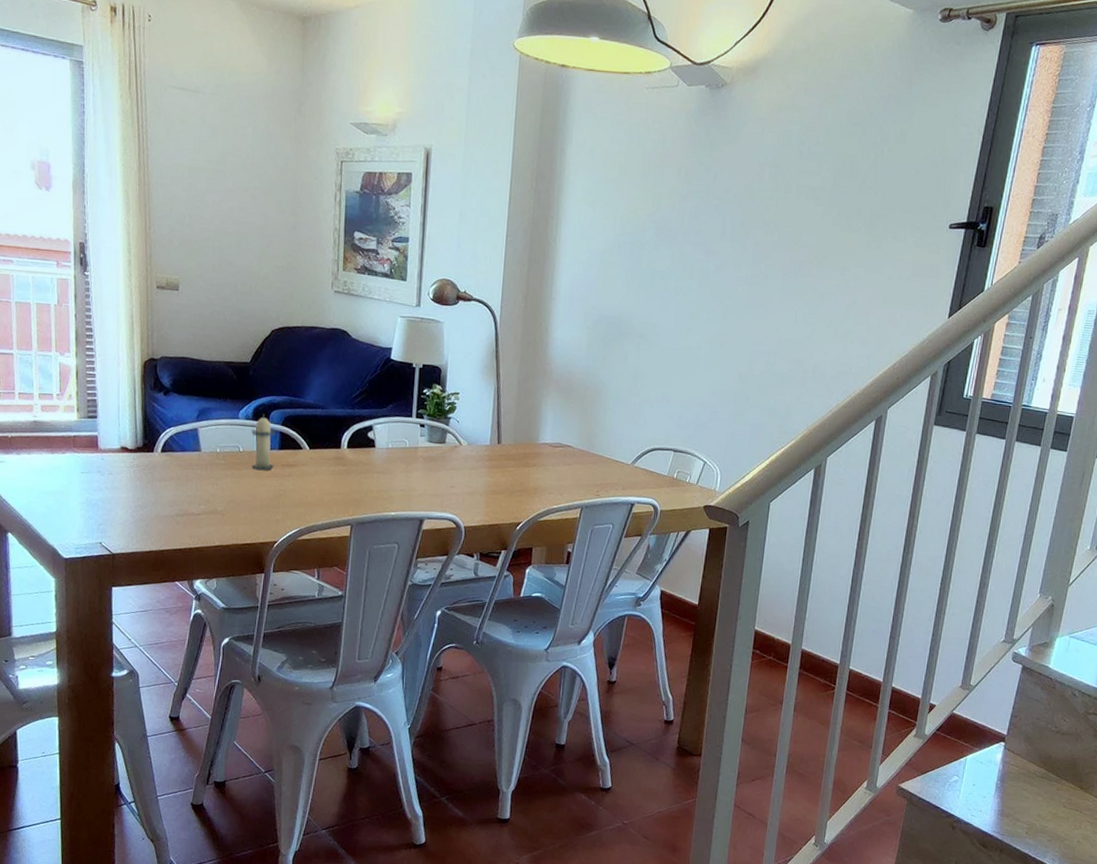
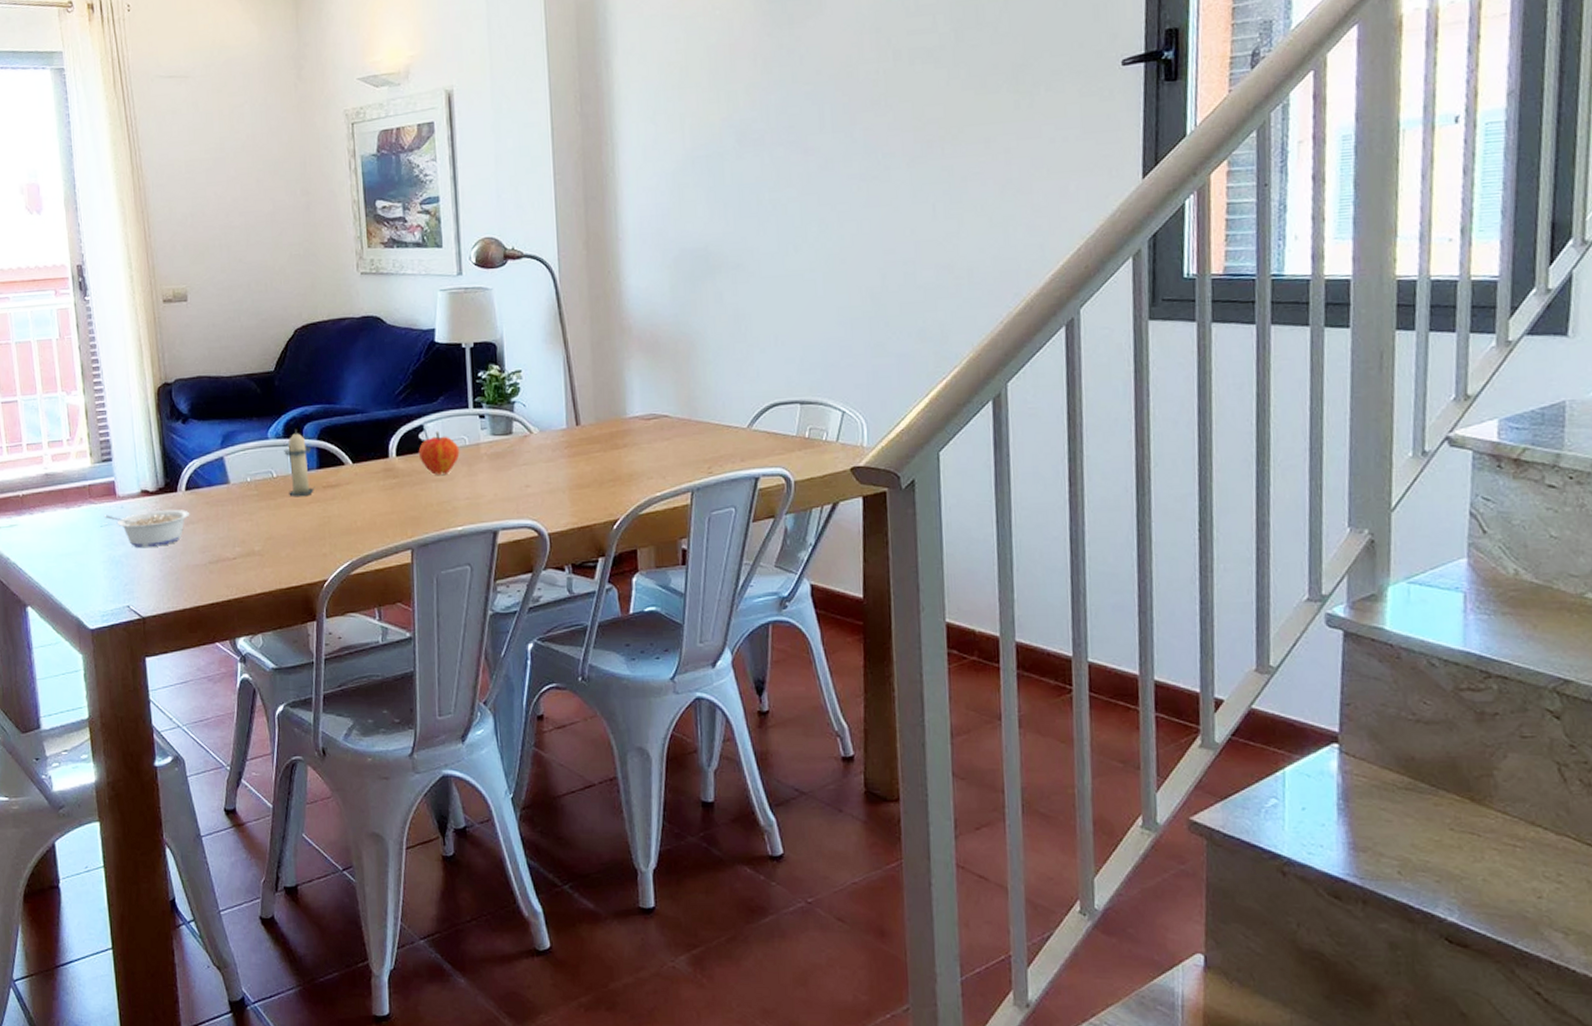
legume: none [85,463,163,496] -> present [104,509,190,548]
fruit: none [366,432,401,469] -> present [418,430,460,476]

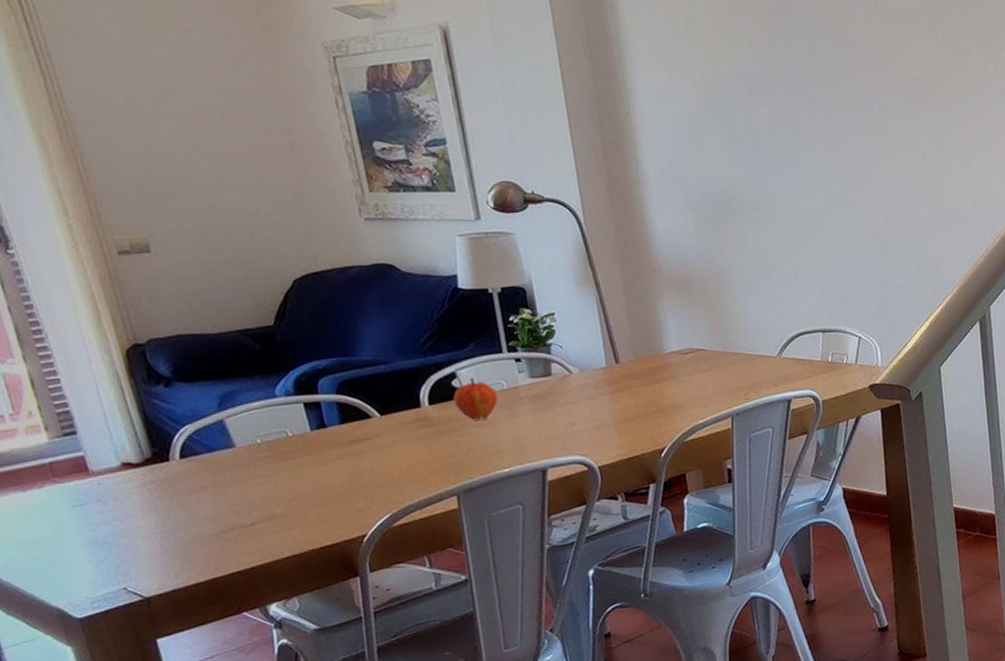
legume: present [104,509,190,548] -> none [75,479,190,525]
candle: present [284,429,315,497] -> none [297,385,340,455]

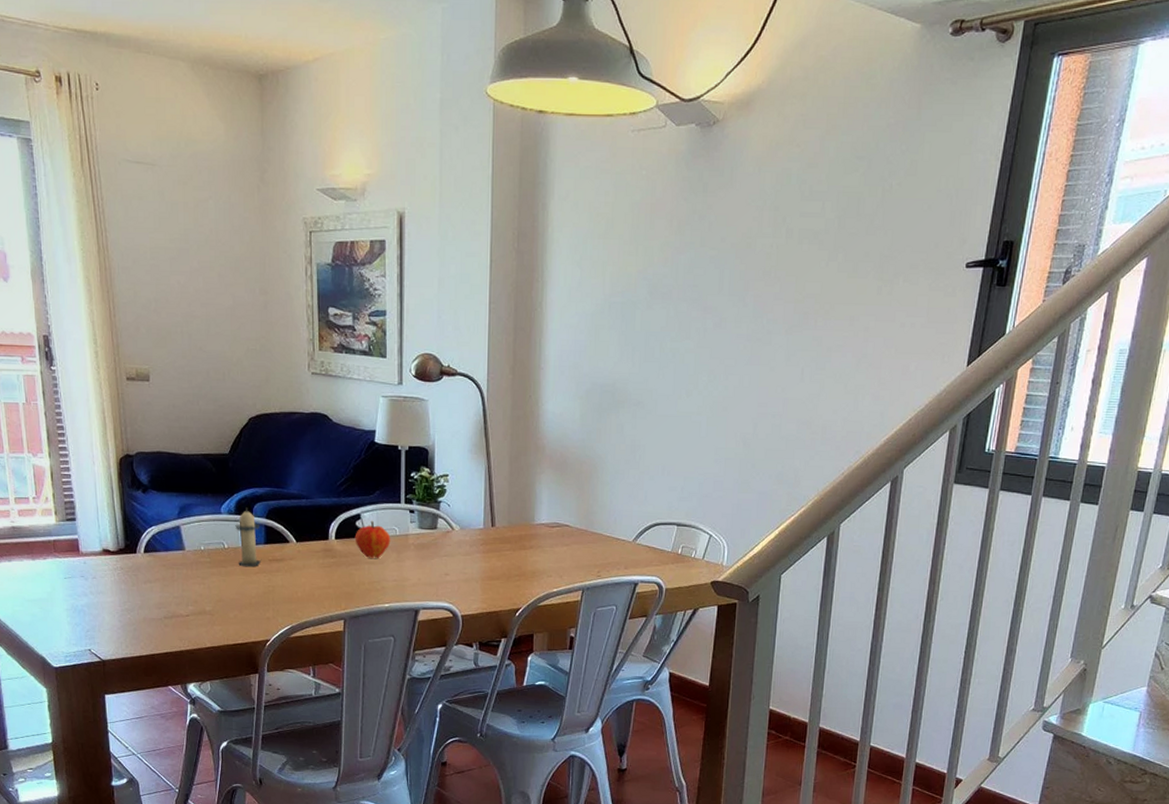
candle: none [297,385,340,455] -> present [235,507,262,567]

